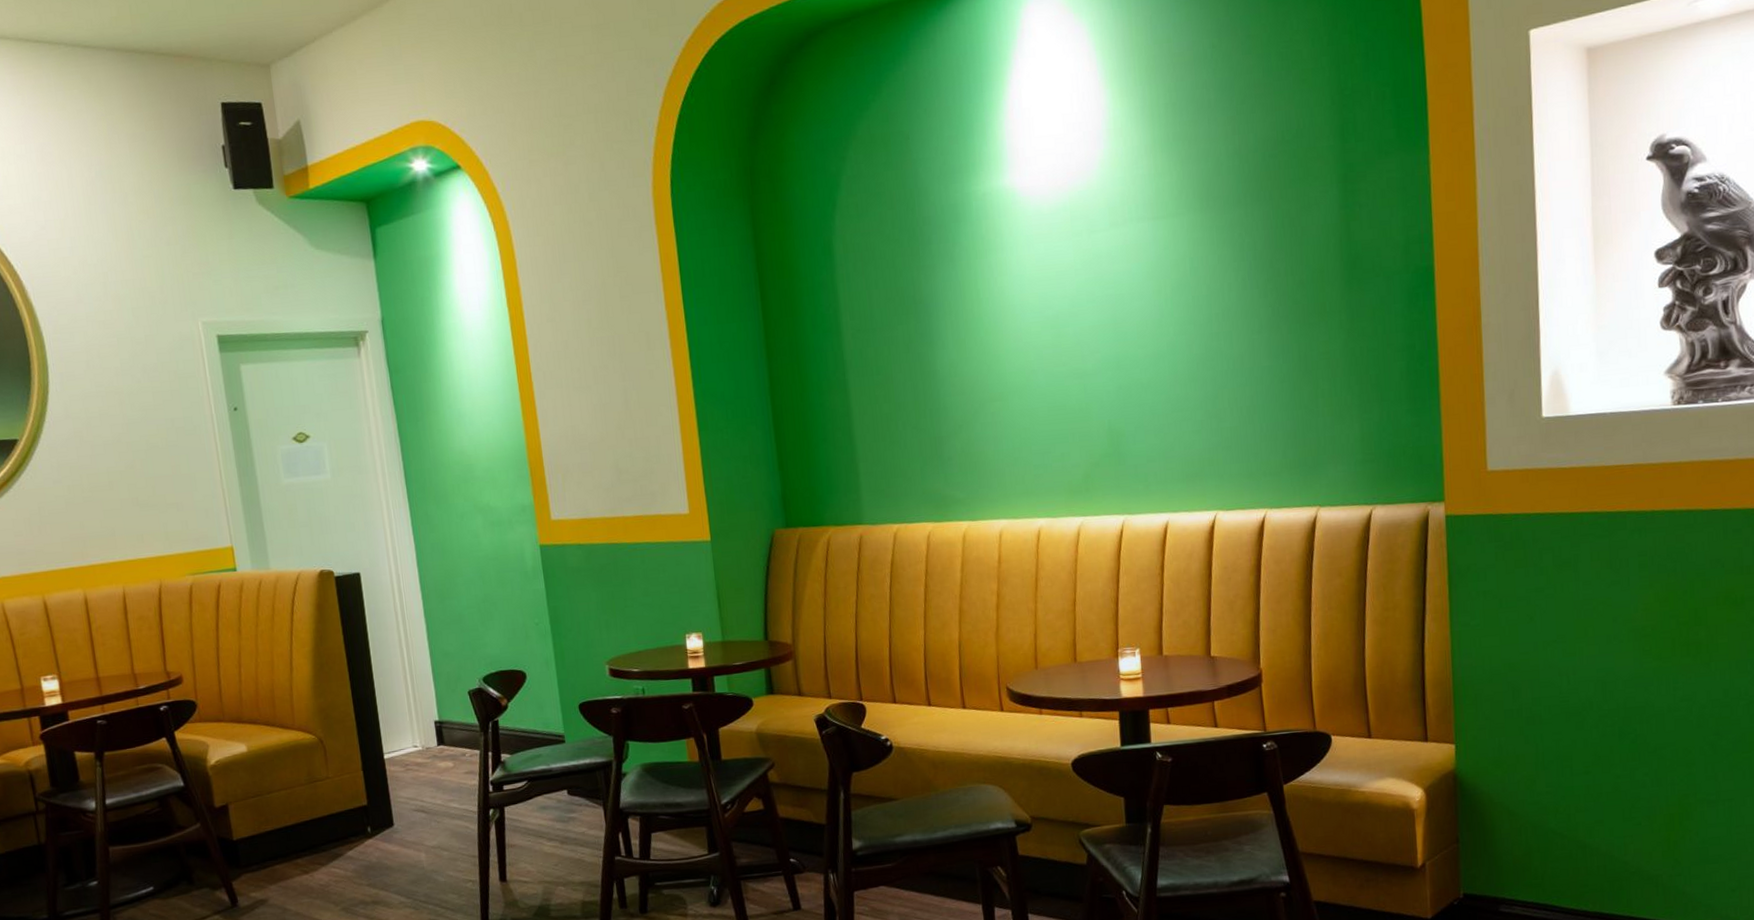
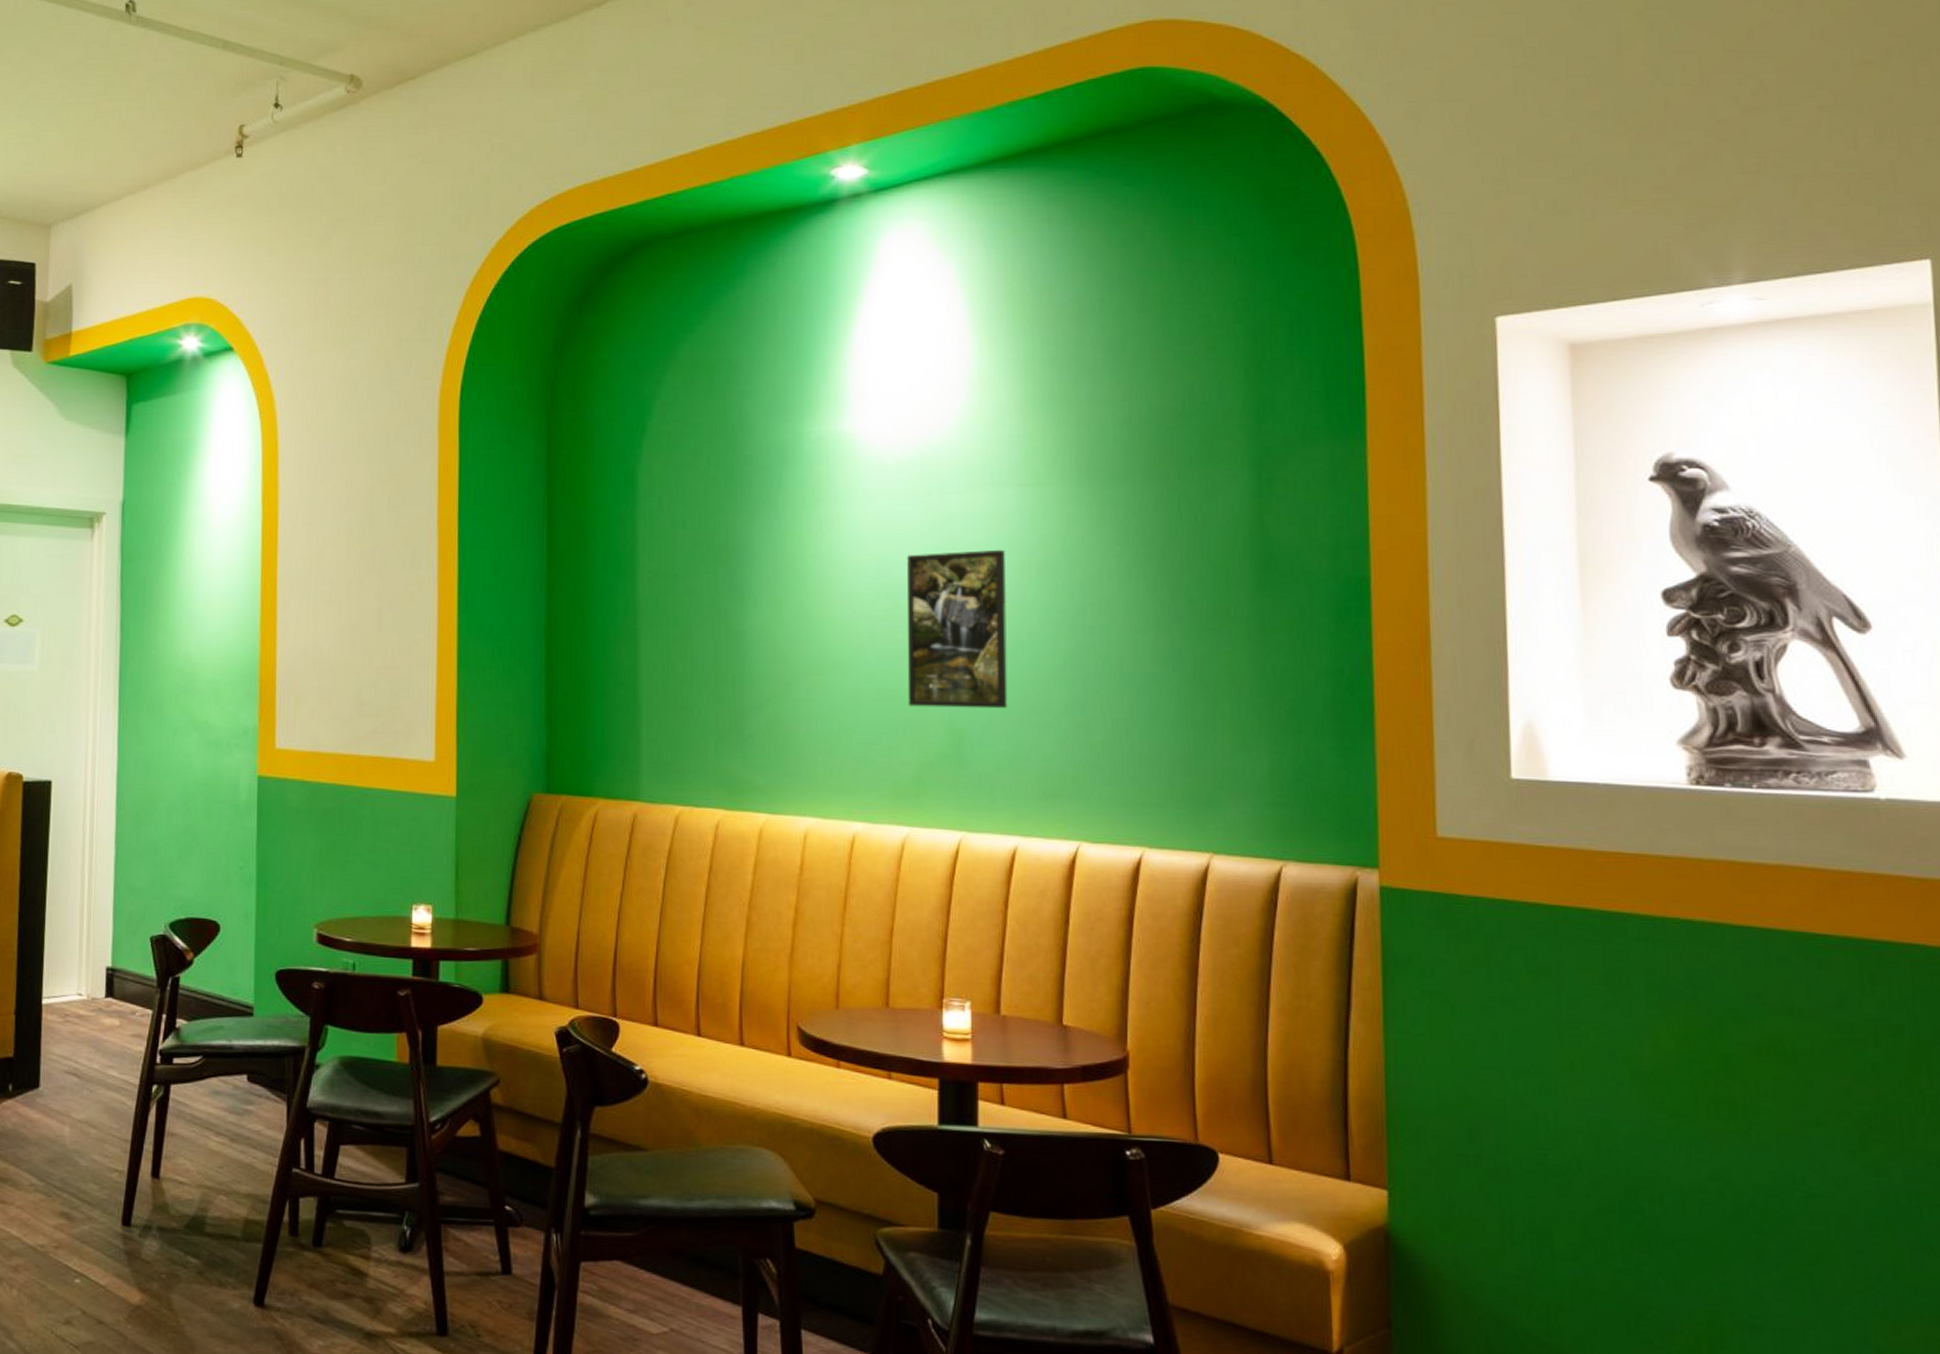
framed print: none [1065,275,1154,418] -> present [907,549,1008,709]

